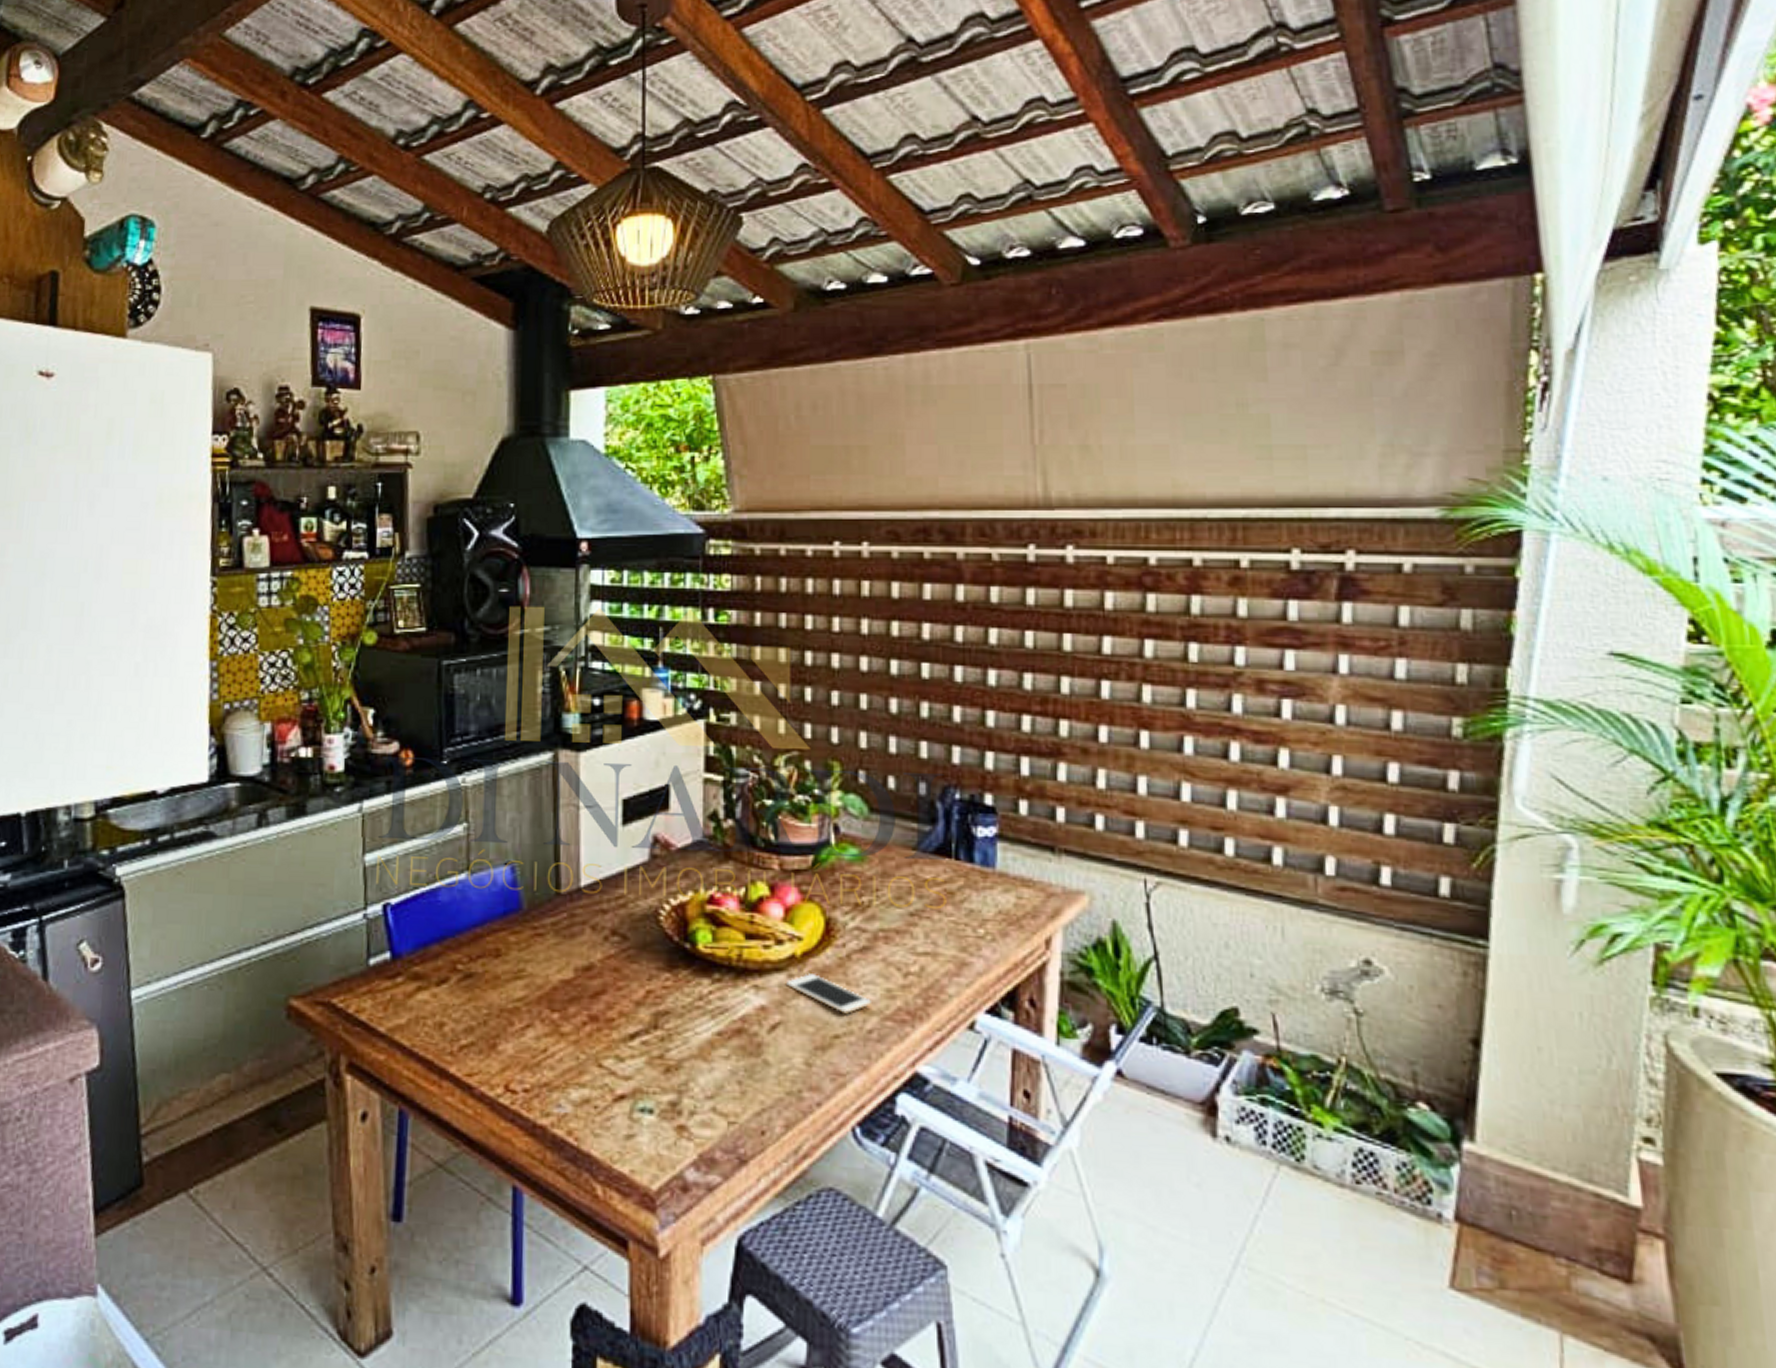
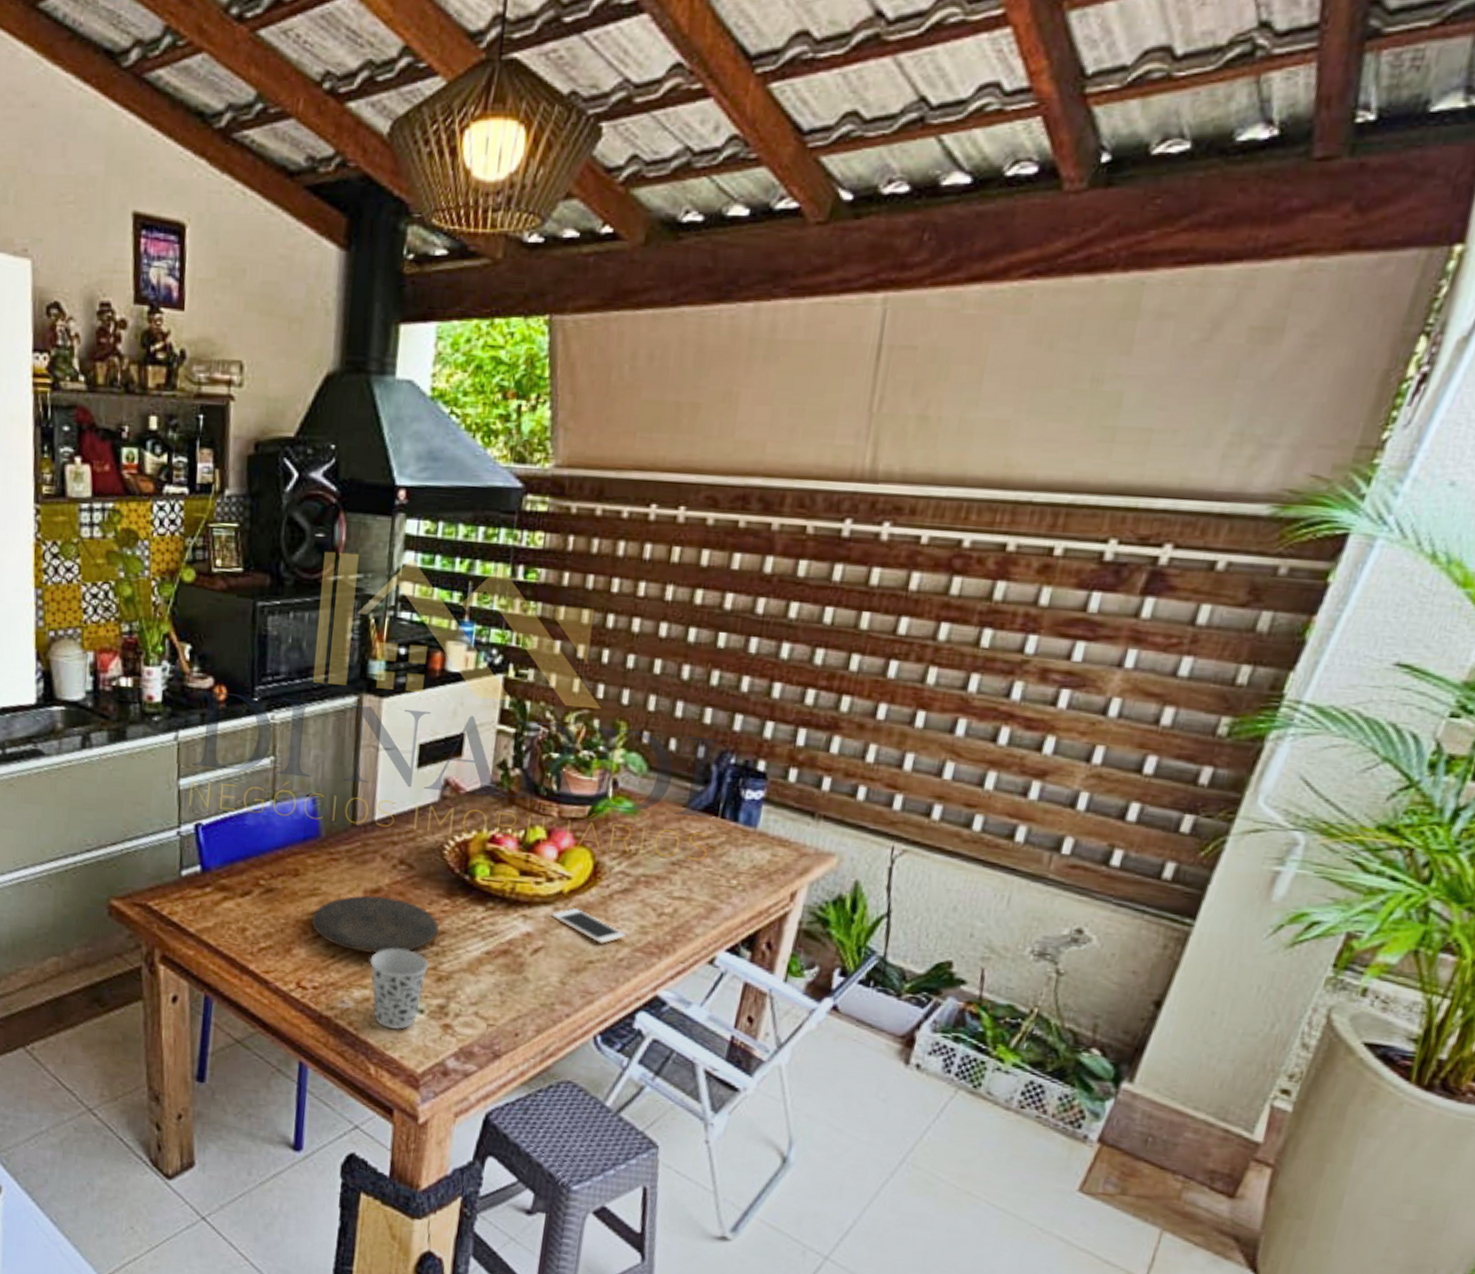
plate: none [517,974,663,1043] -> present [311,895,440,954]
cup: none [587,1035,655,1136] -> present [369,948,429,1030]

